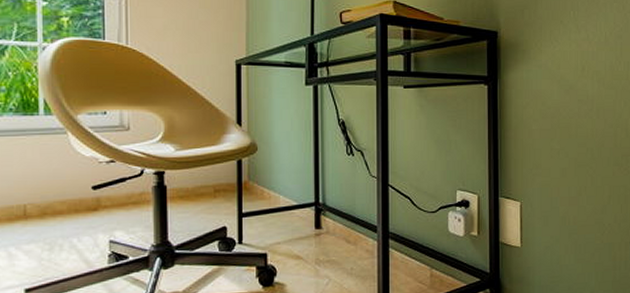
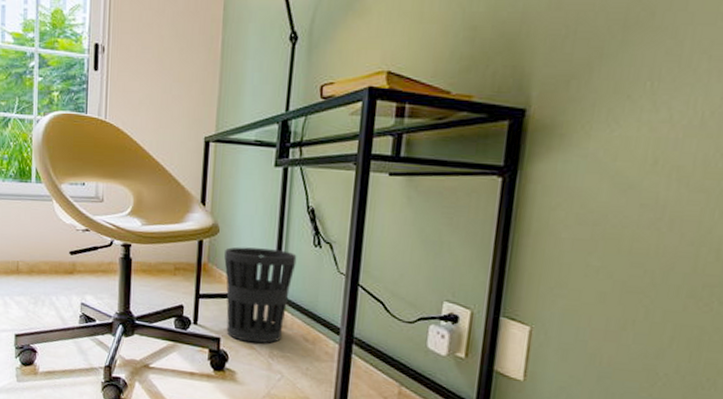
wastebasket: none [265,161,333,253] -> present [224,246,297,344]

